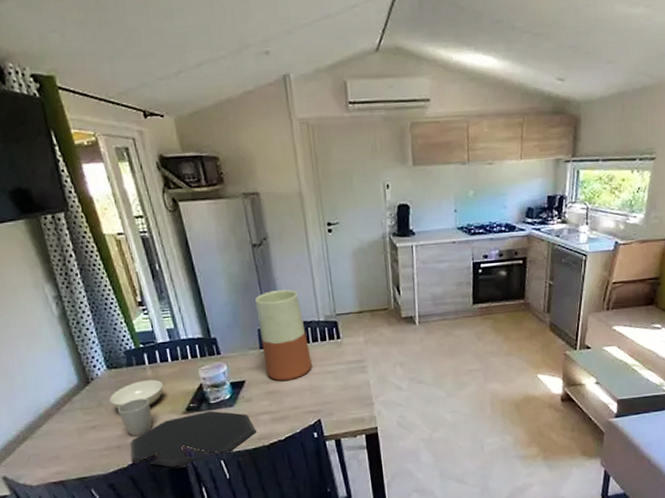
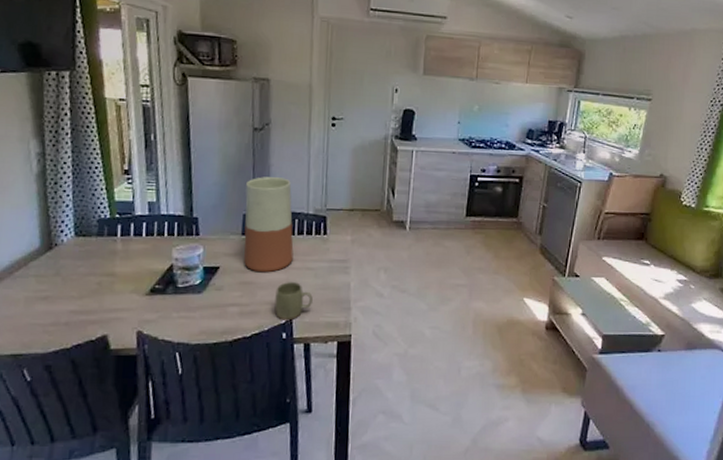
bowl: present [110,379,163,409] -> none [69,253,131,282]
cup: present [117,398,153,436] -> none [75,272,112,314]
placemat: present [130,410,257,468] -> none [76,295,221,354]
mug: none [301,386,337,422] -> present [275,282,313,321]

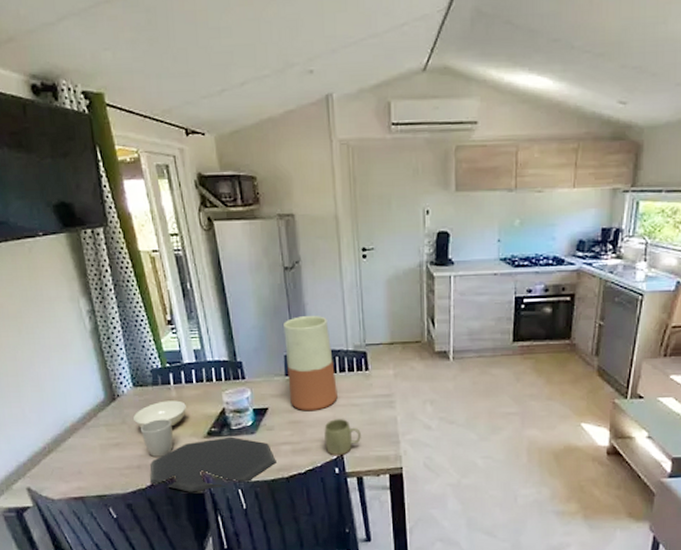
bowl: none [69,253,131,282] -> present [133,400,186,428]
cup: none [75,272,112,314] -> present [140,419,173,457]
placemat: none [76,295,221,354] -> present [149,436,277,492]

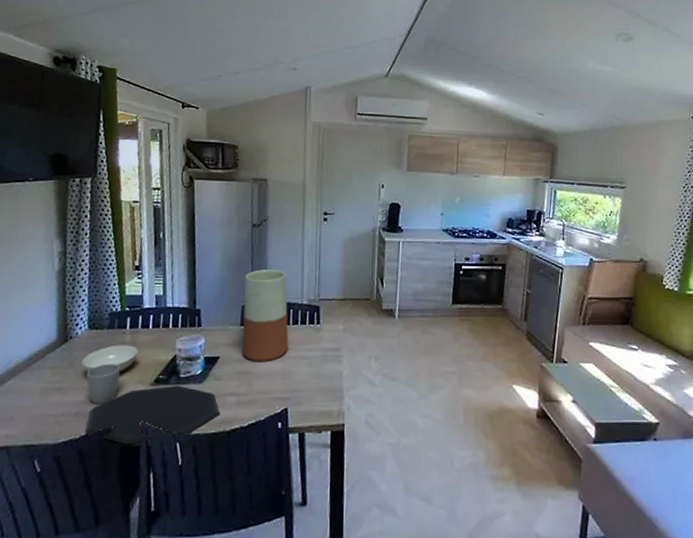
mug: present [324,419,361,456] -> none [271,371,307,410]

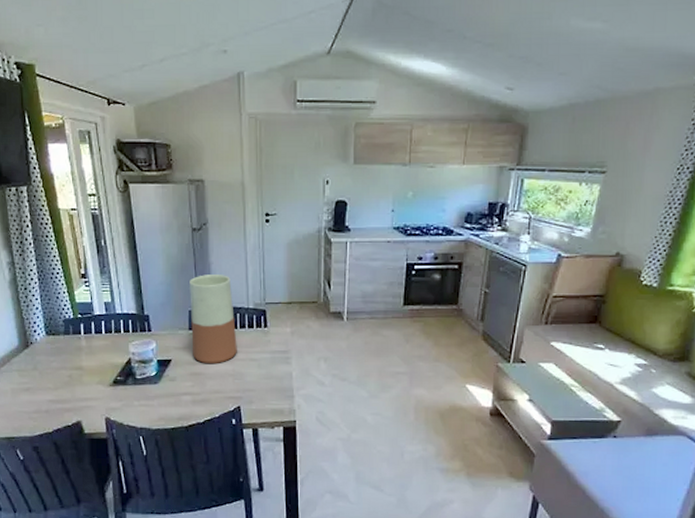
bowl: present [82,345,138,373] -> none [45,349,95,375]
placemat: present [84,385,220,445] -> none [56,385,177,438]
cup: present [86,363,120,404] -> none [50,366,81,402]

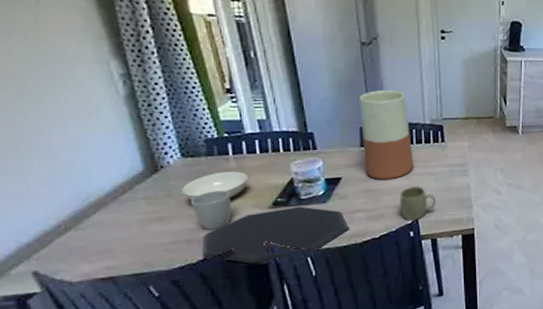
bowl: none [45,349,95,375] -> present [182,171,248,201]
cup: none [50,366,81,402] -> present [190,190,232,230]
placemat: none [56,385,177,438] -> present [201,206,350,264]
mug: none [223,372,258,408] -> present [400,187,436,221]

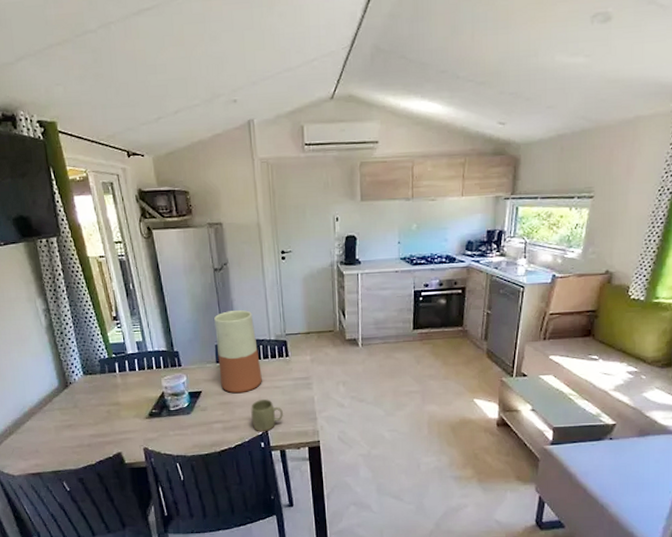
bowl: present [182,171,248,201] -> none [84,386,130,411]
cup: present [190,190,232,230] -> none [90,403,119,436]
placemat: present [201,206,350,264] -> none [98,417,210,467]

